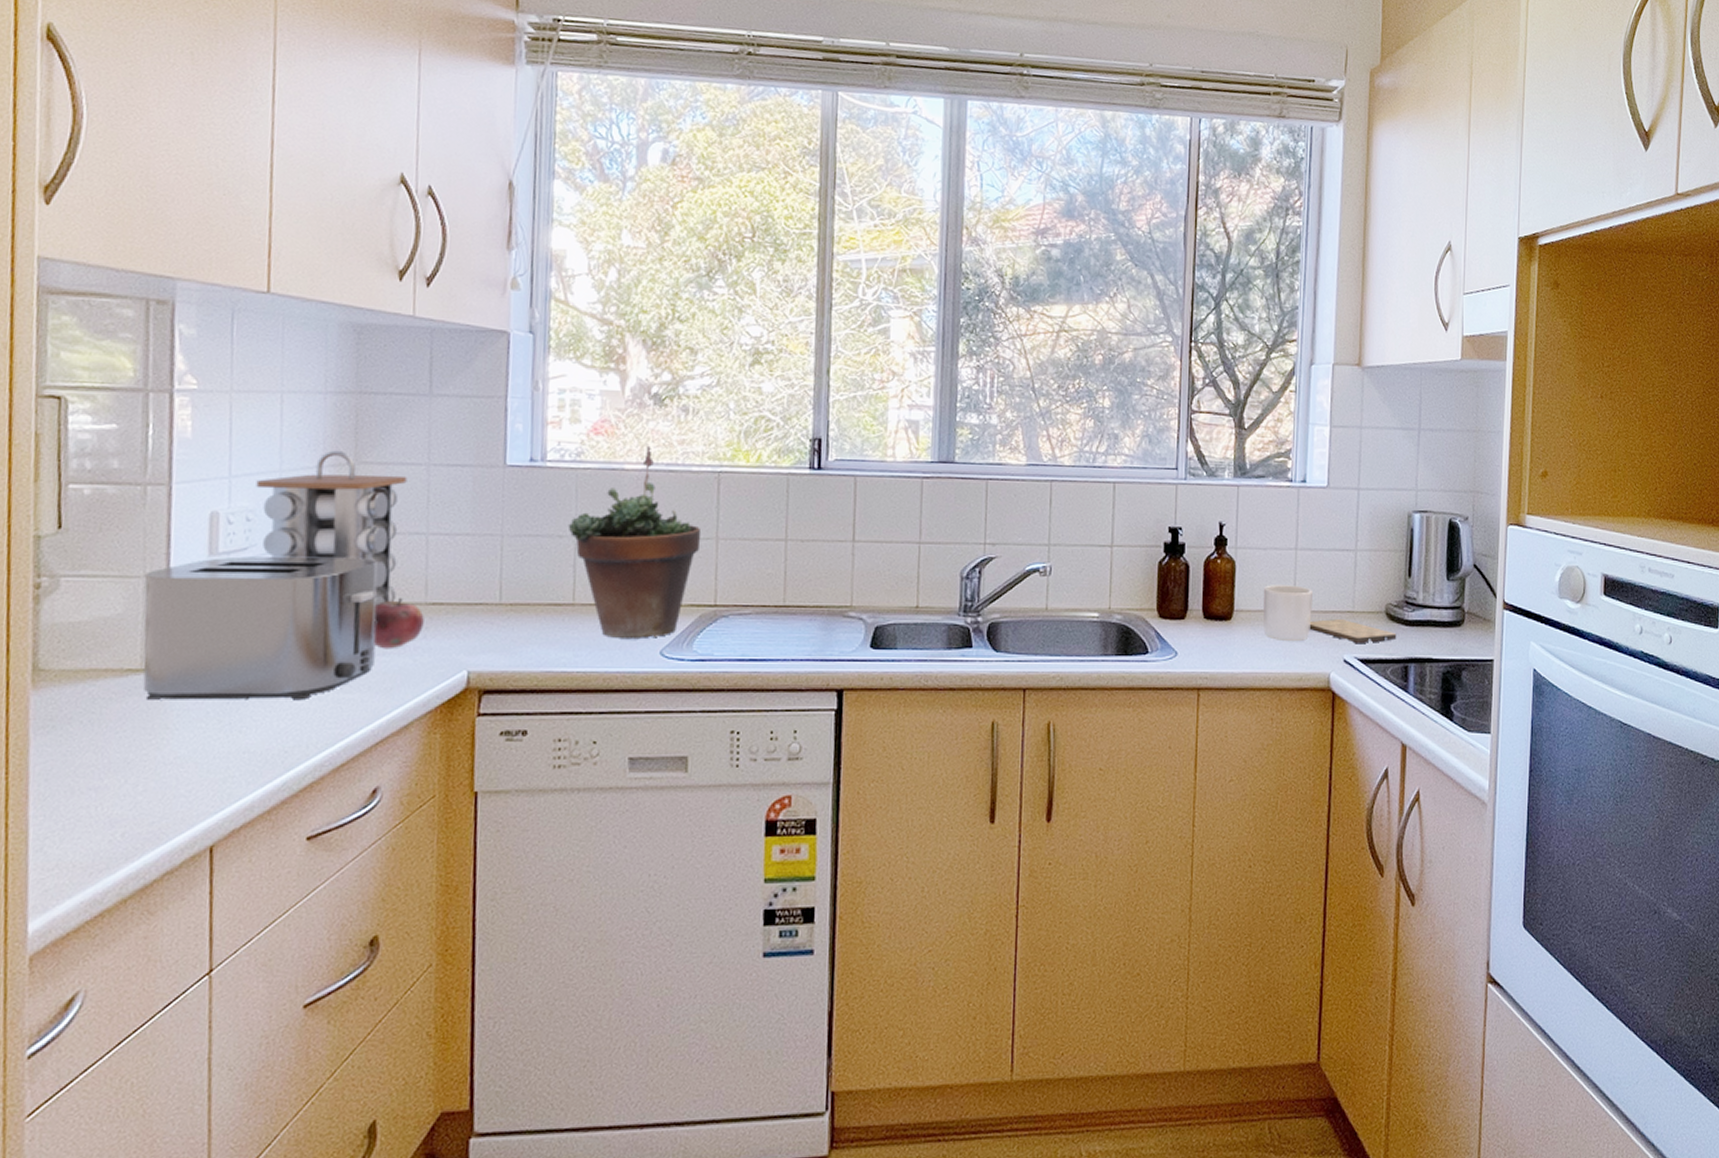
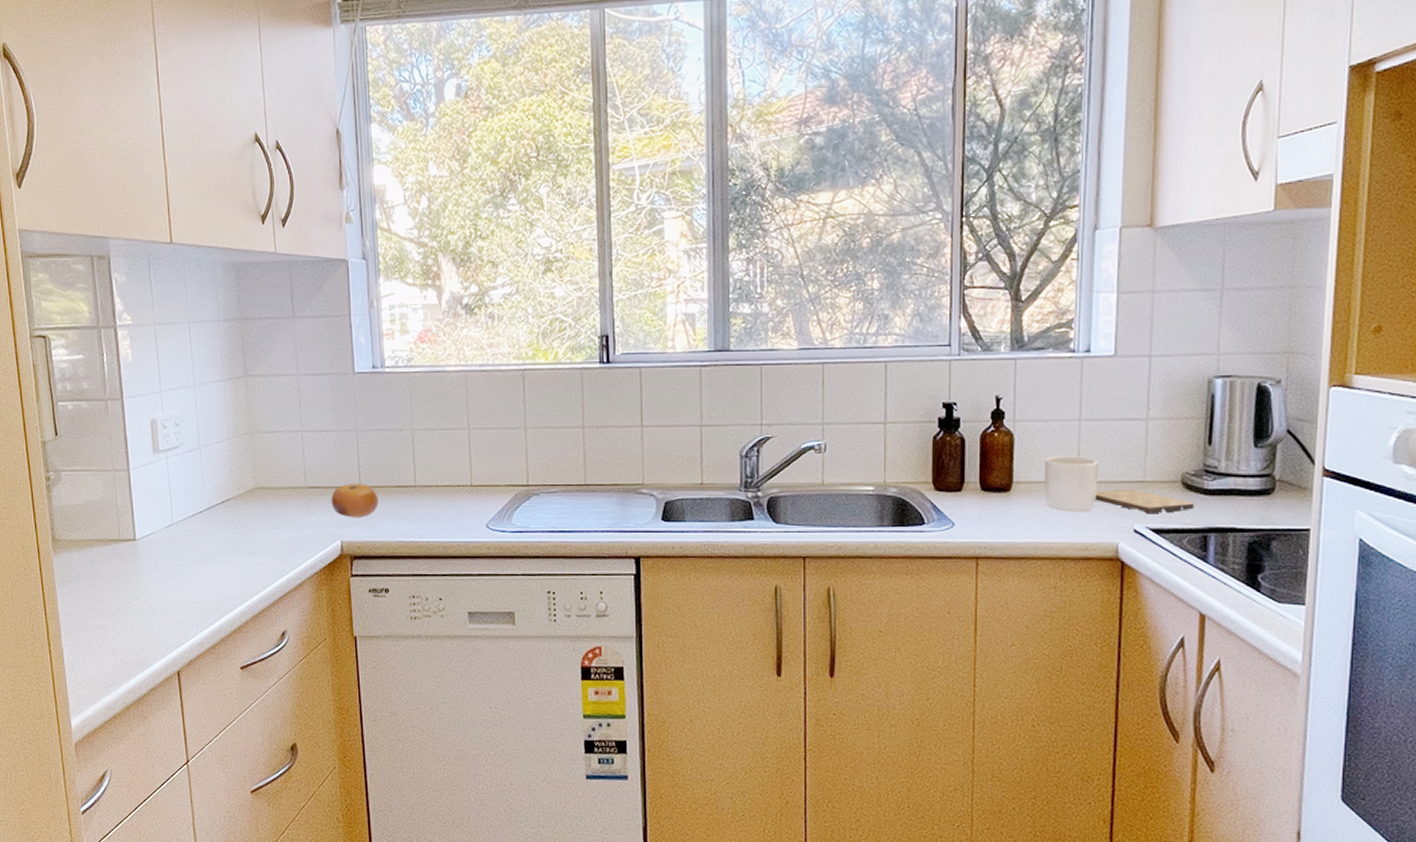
toaster: present [142,556,378,700] -> none [113,452,275,563]
spice rack: present [256,450,408,606] -> none [179,367,284,490]
fruit: present [373,598,424,649] -> none [269,483,306,524]
fruit: none [459,600,524,643] -> present [331,484,378,518]
succulent plant: present [568,445,702,640] -> none [406,349,512,515]

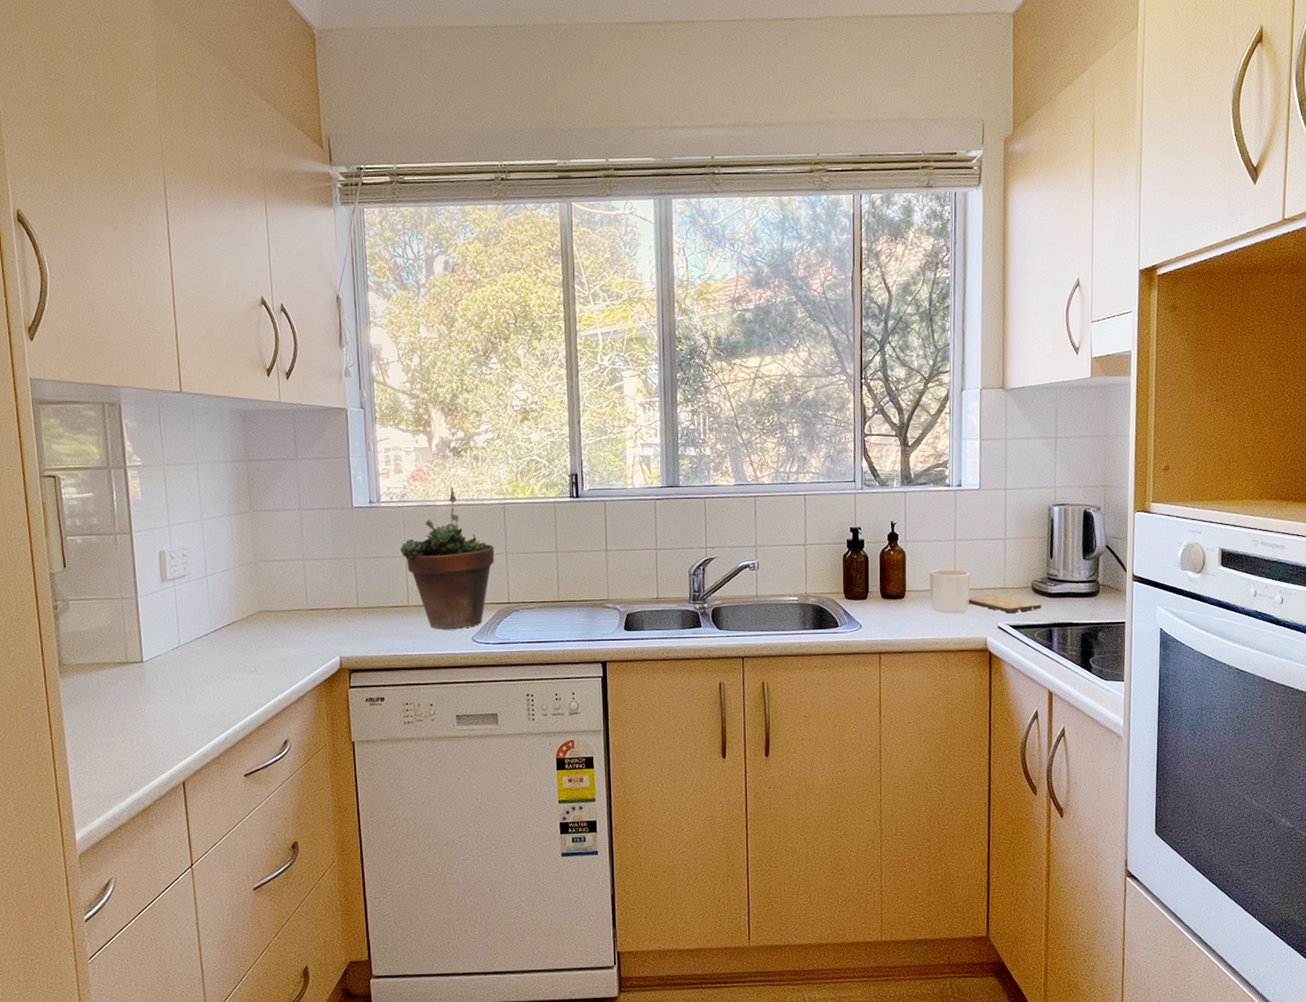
fruit: present [331,484,378,518] -> none [331,605,375,636]
succulent plant: none [406,349,512,515] -> present [400,486,495,630]

